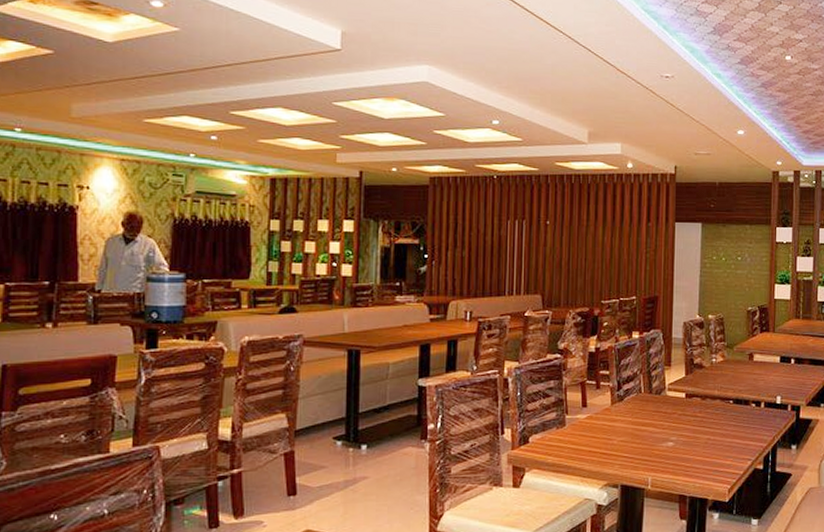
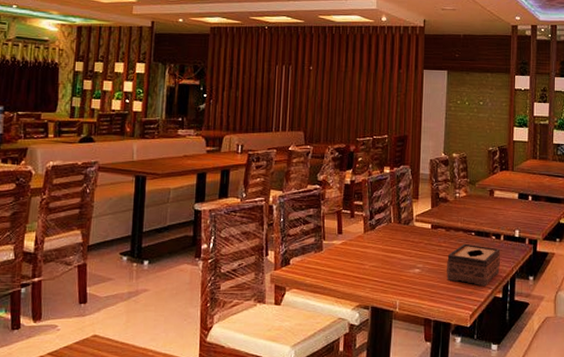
tissue box: none [703,412,762,458] -> present [447,243,501,287]

